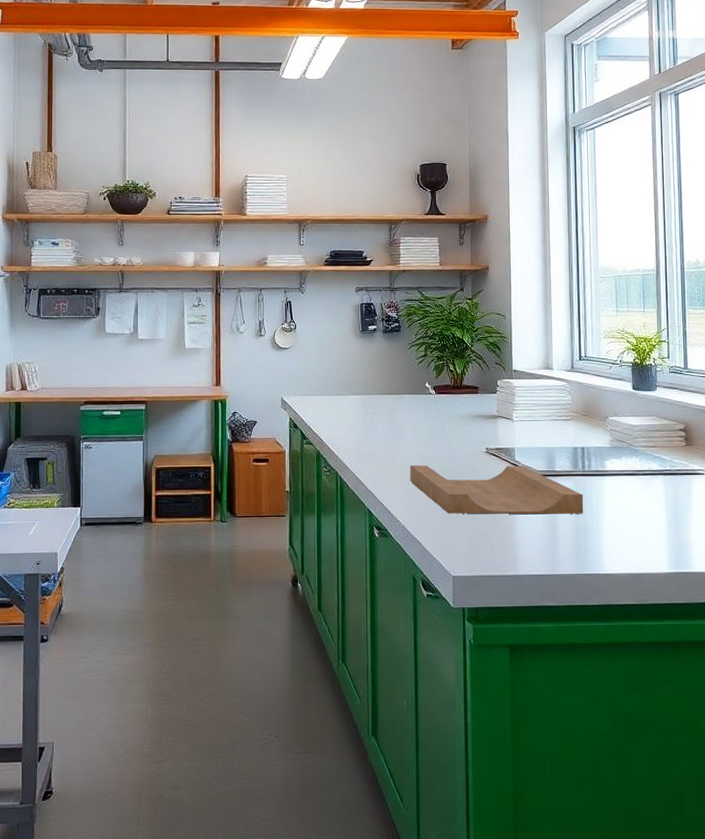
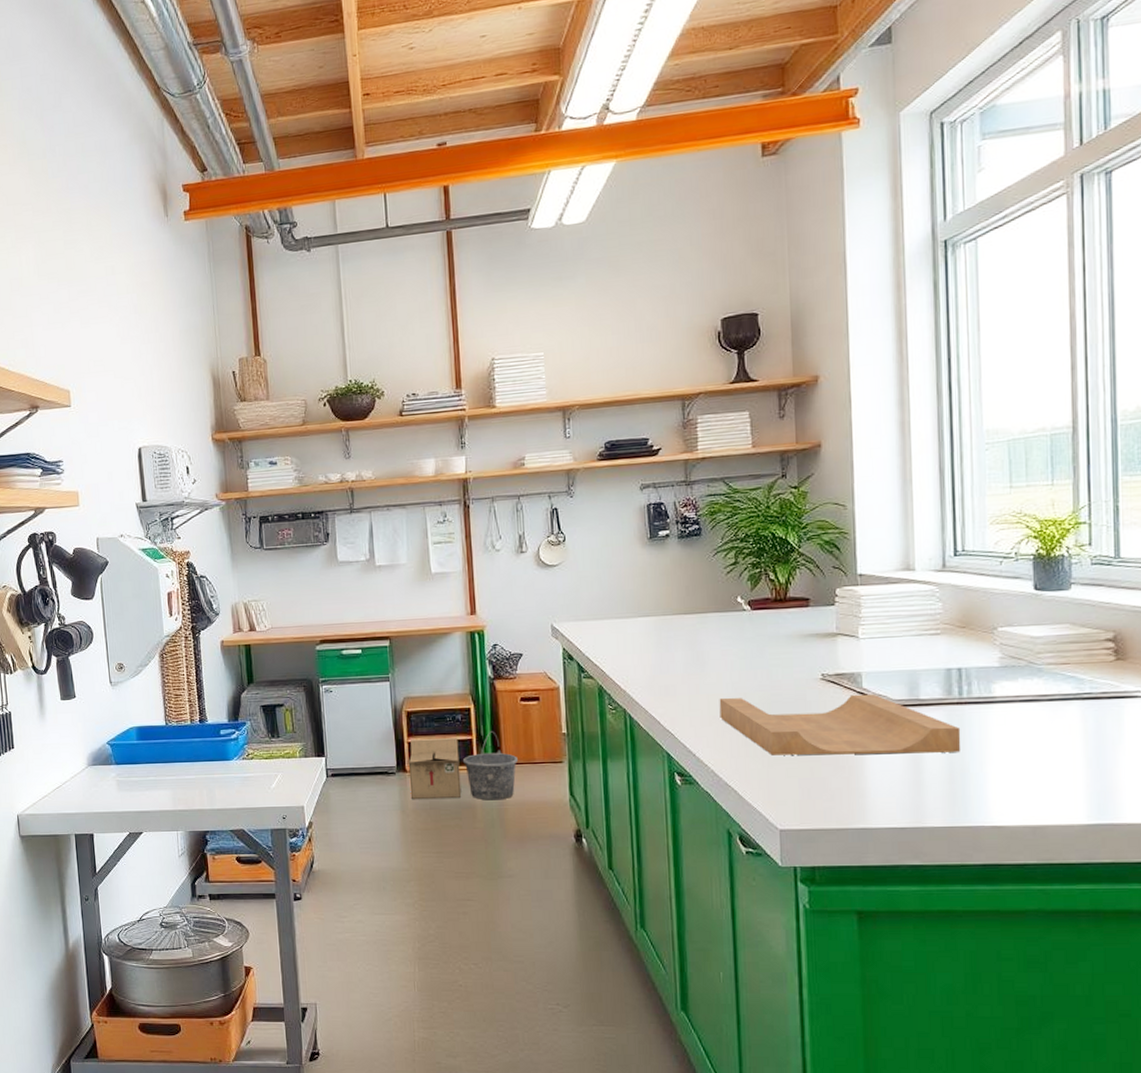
cardboard box: none [154,493,199,547] -> present [408,738,462,799]
bucket: none [201,488,248,549] -> present [462,731,518,801]

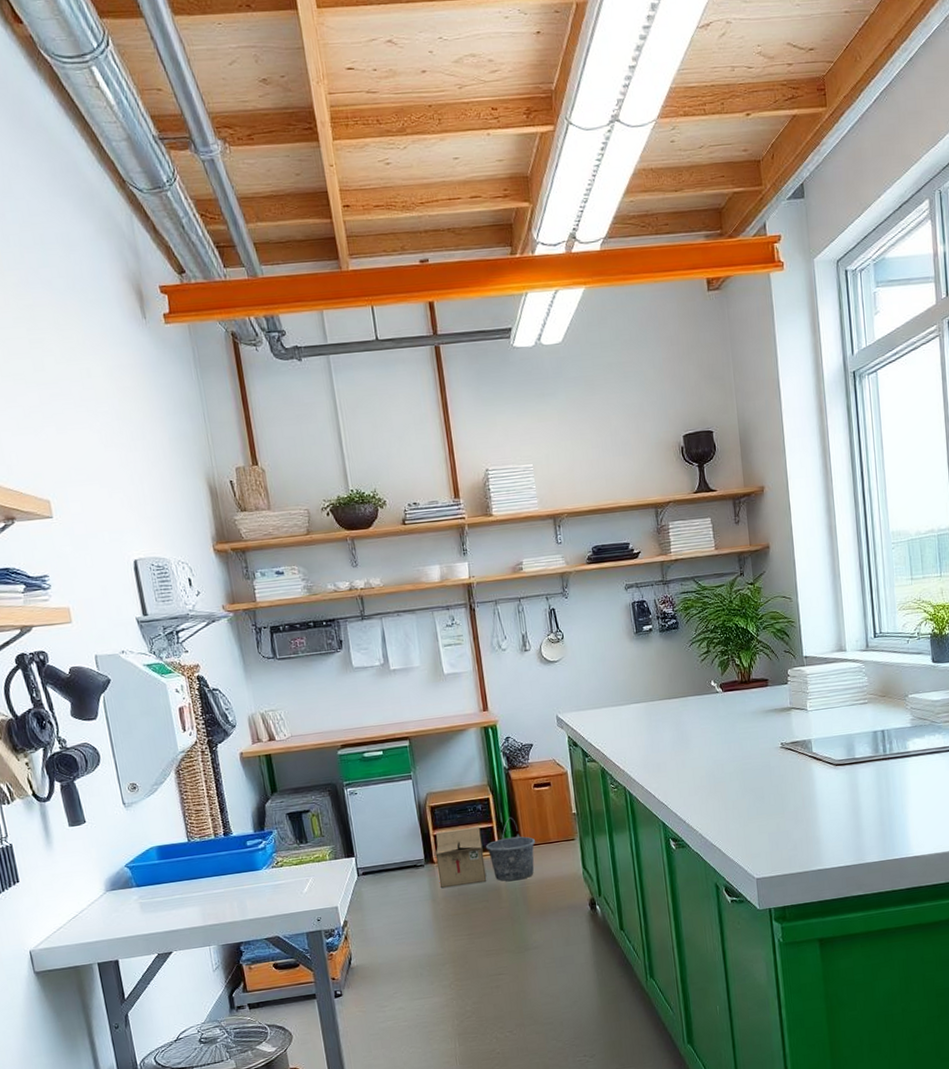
cutting board: present [719,694,961,756] -> none [702,756,887,816]

